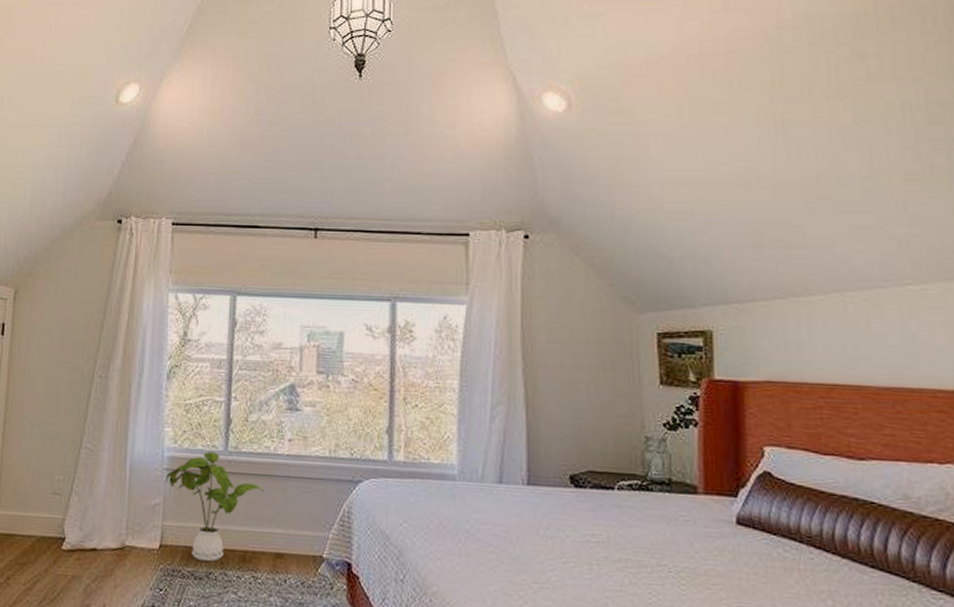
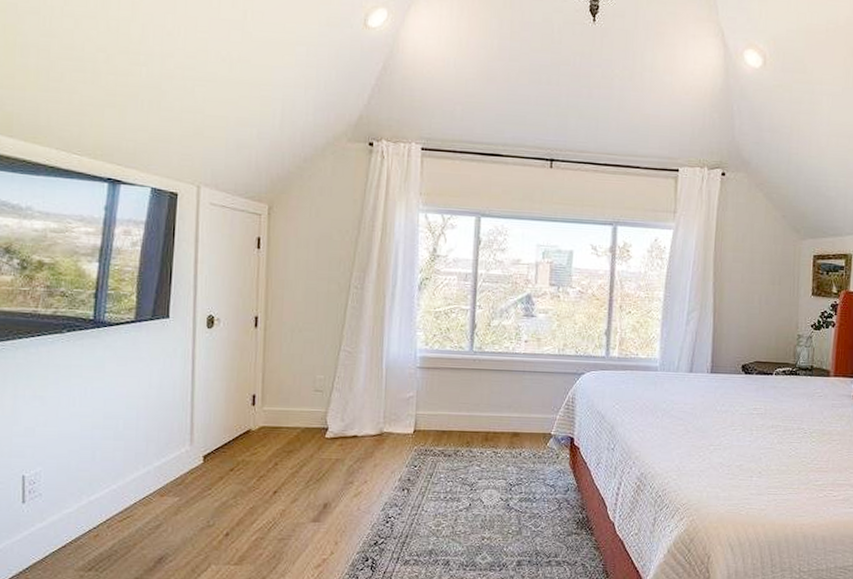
house plant: present [164,452,263,562] -> none [417,352,503,442]

